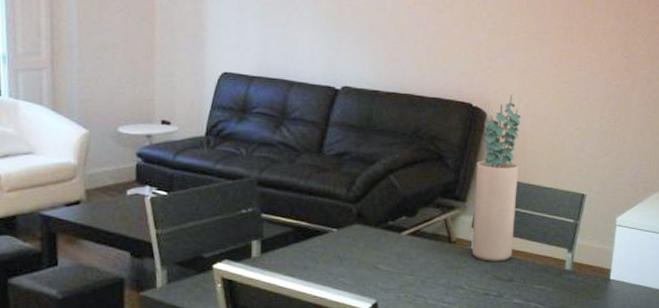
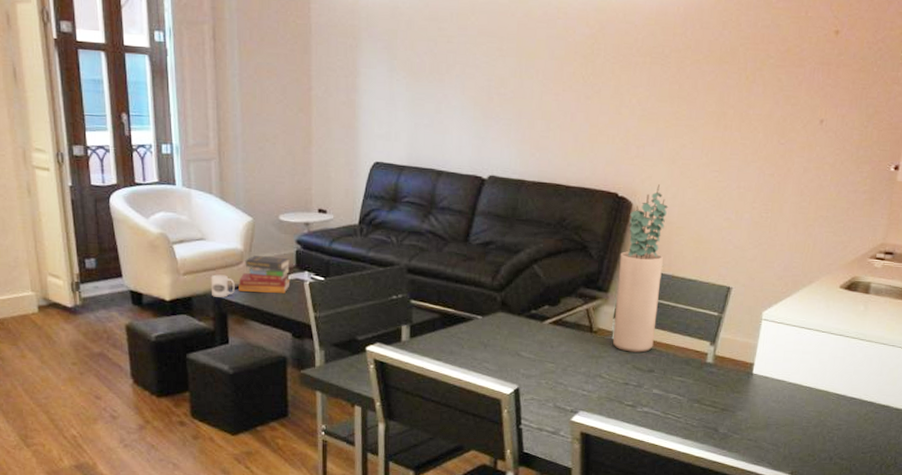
mug: none [38,191,67,216] -> present [211,274,235,298]
books: none [70,170,130,211] -> present [239,256,291,294]

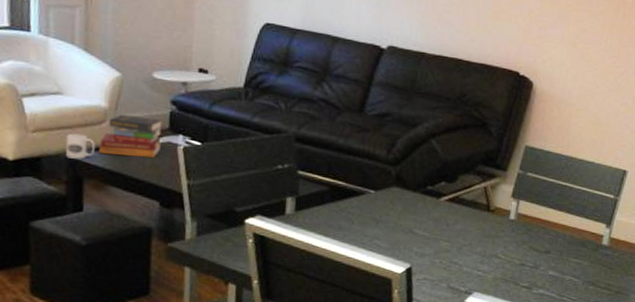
vase: present [612,184,668,353] -> none [509,66,568,233]

